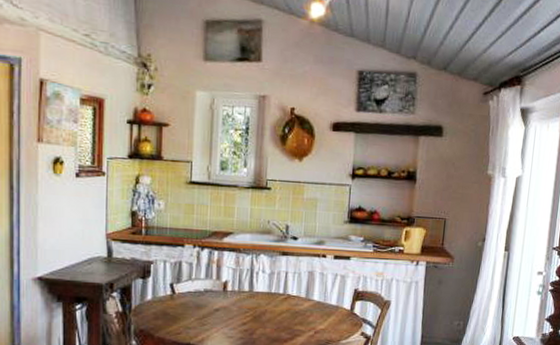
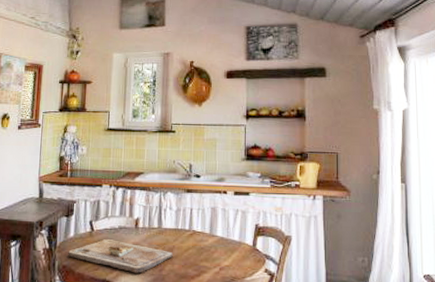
cutting board: none [145,303,265,337] -> present [68,239,173,274]

